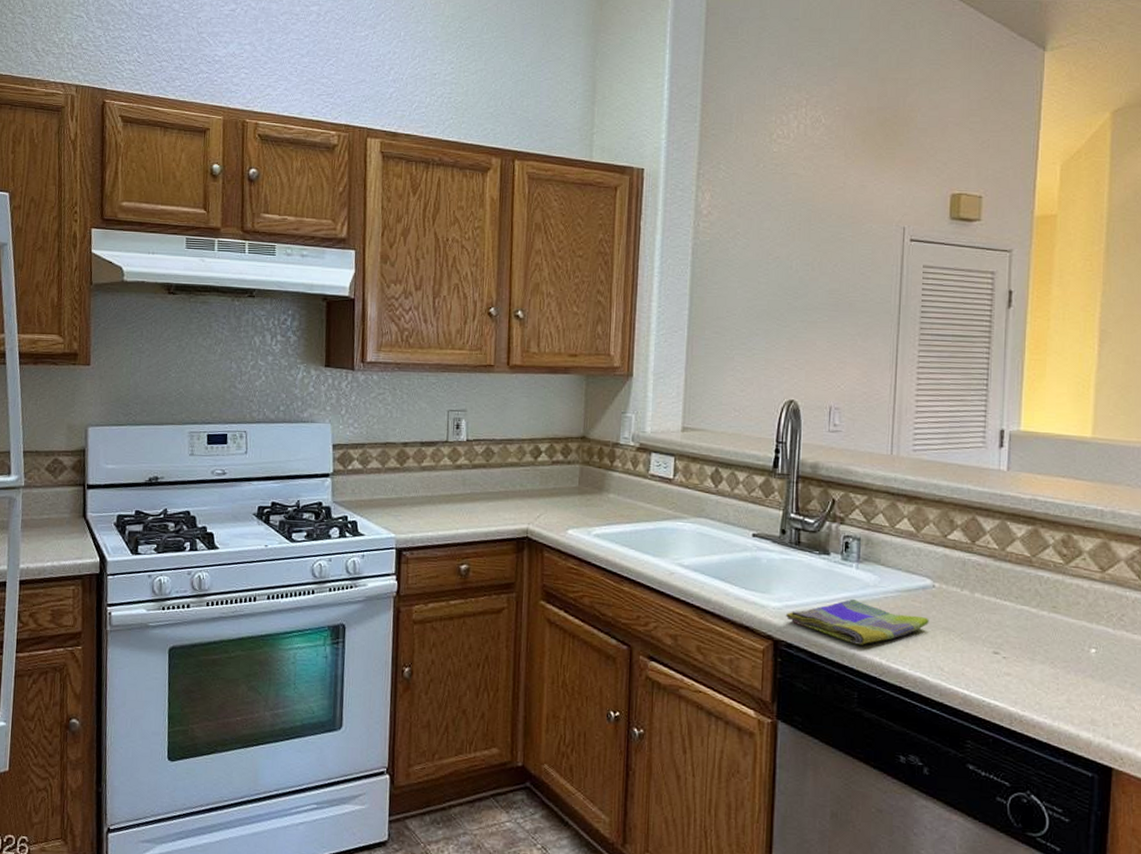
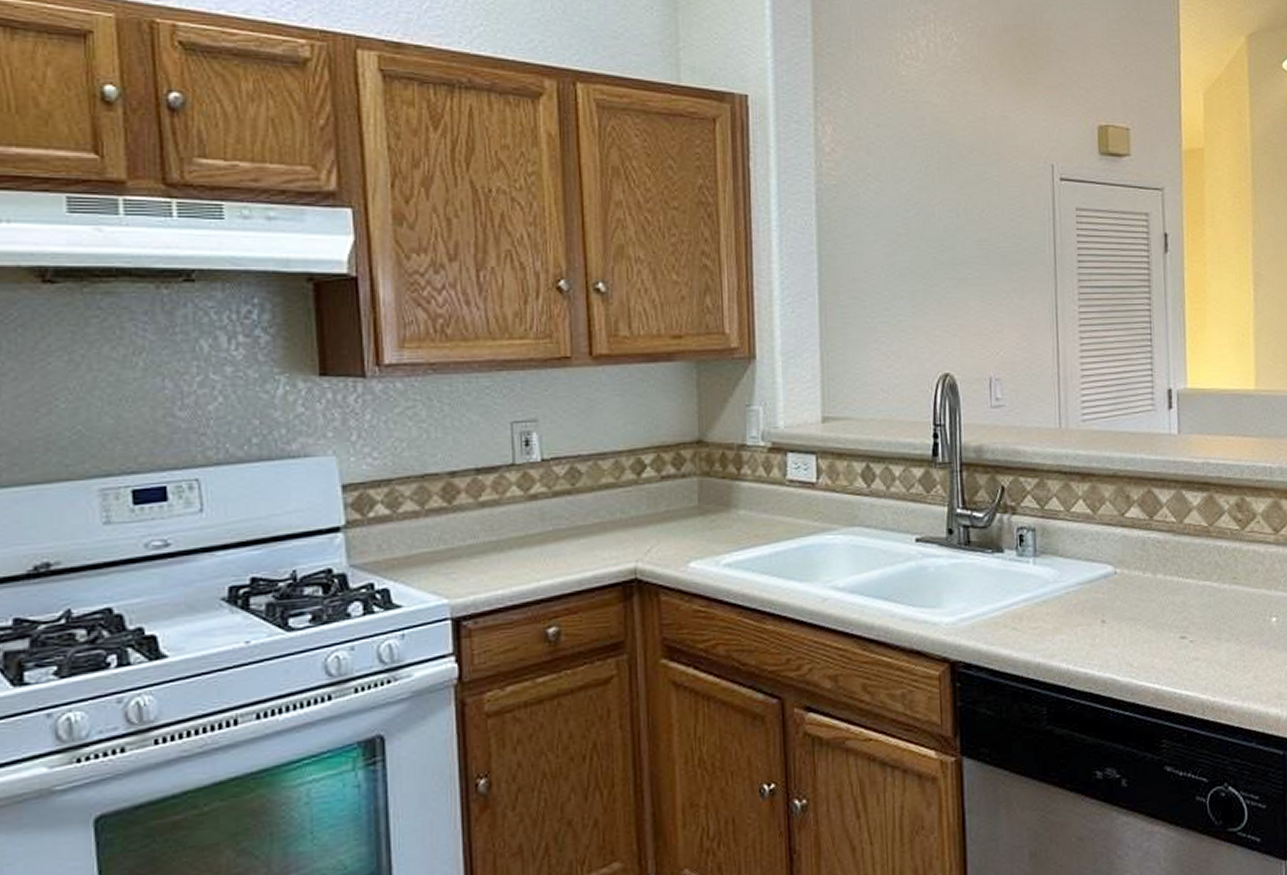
dish towel: present [785,598,929,645] -> none [960,599,1114,653]

